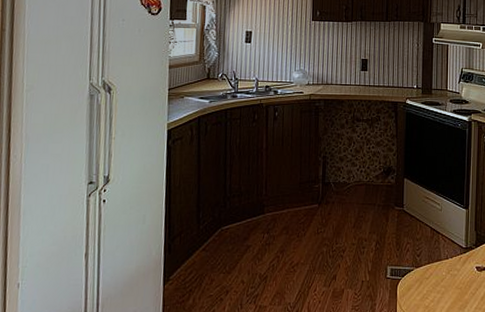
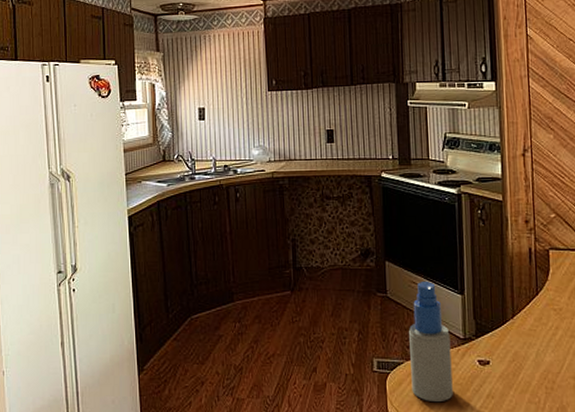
spray bottle: none [419,197,455,304] -> present [409,282,453,401]

